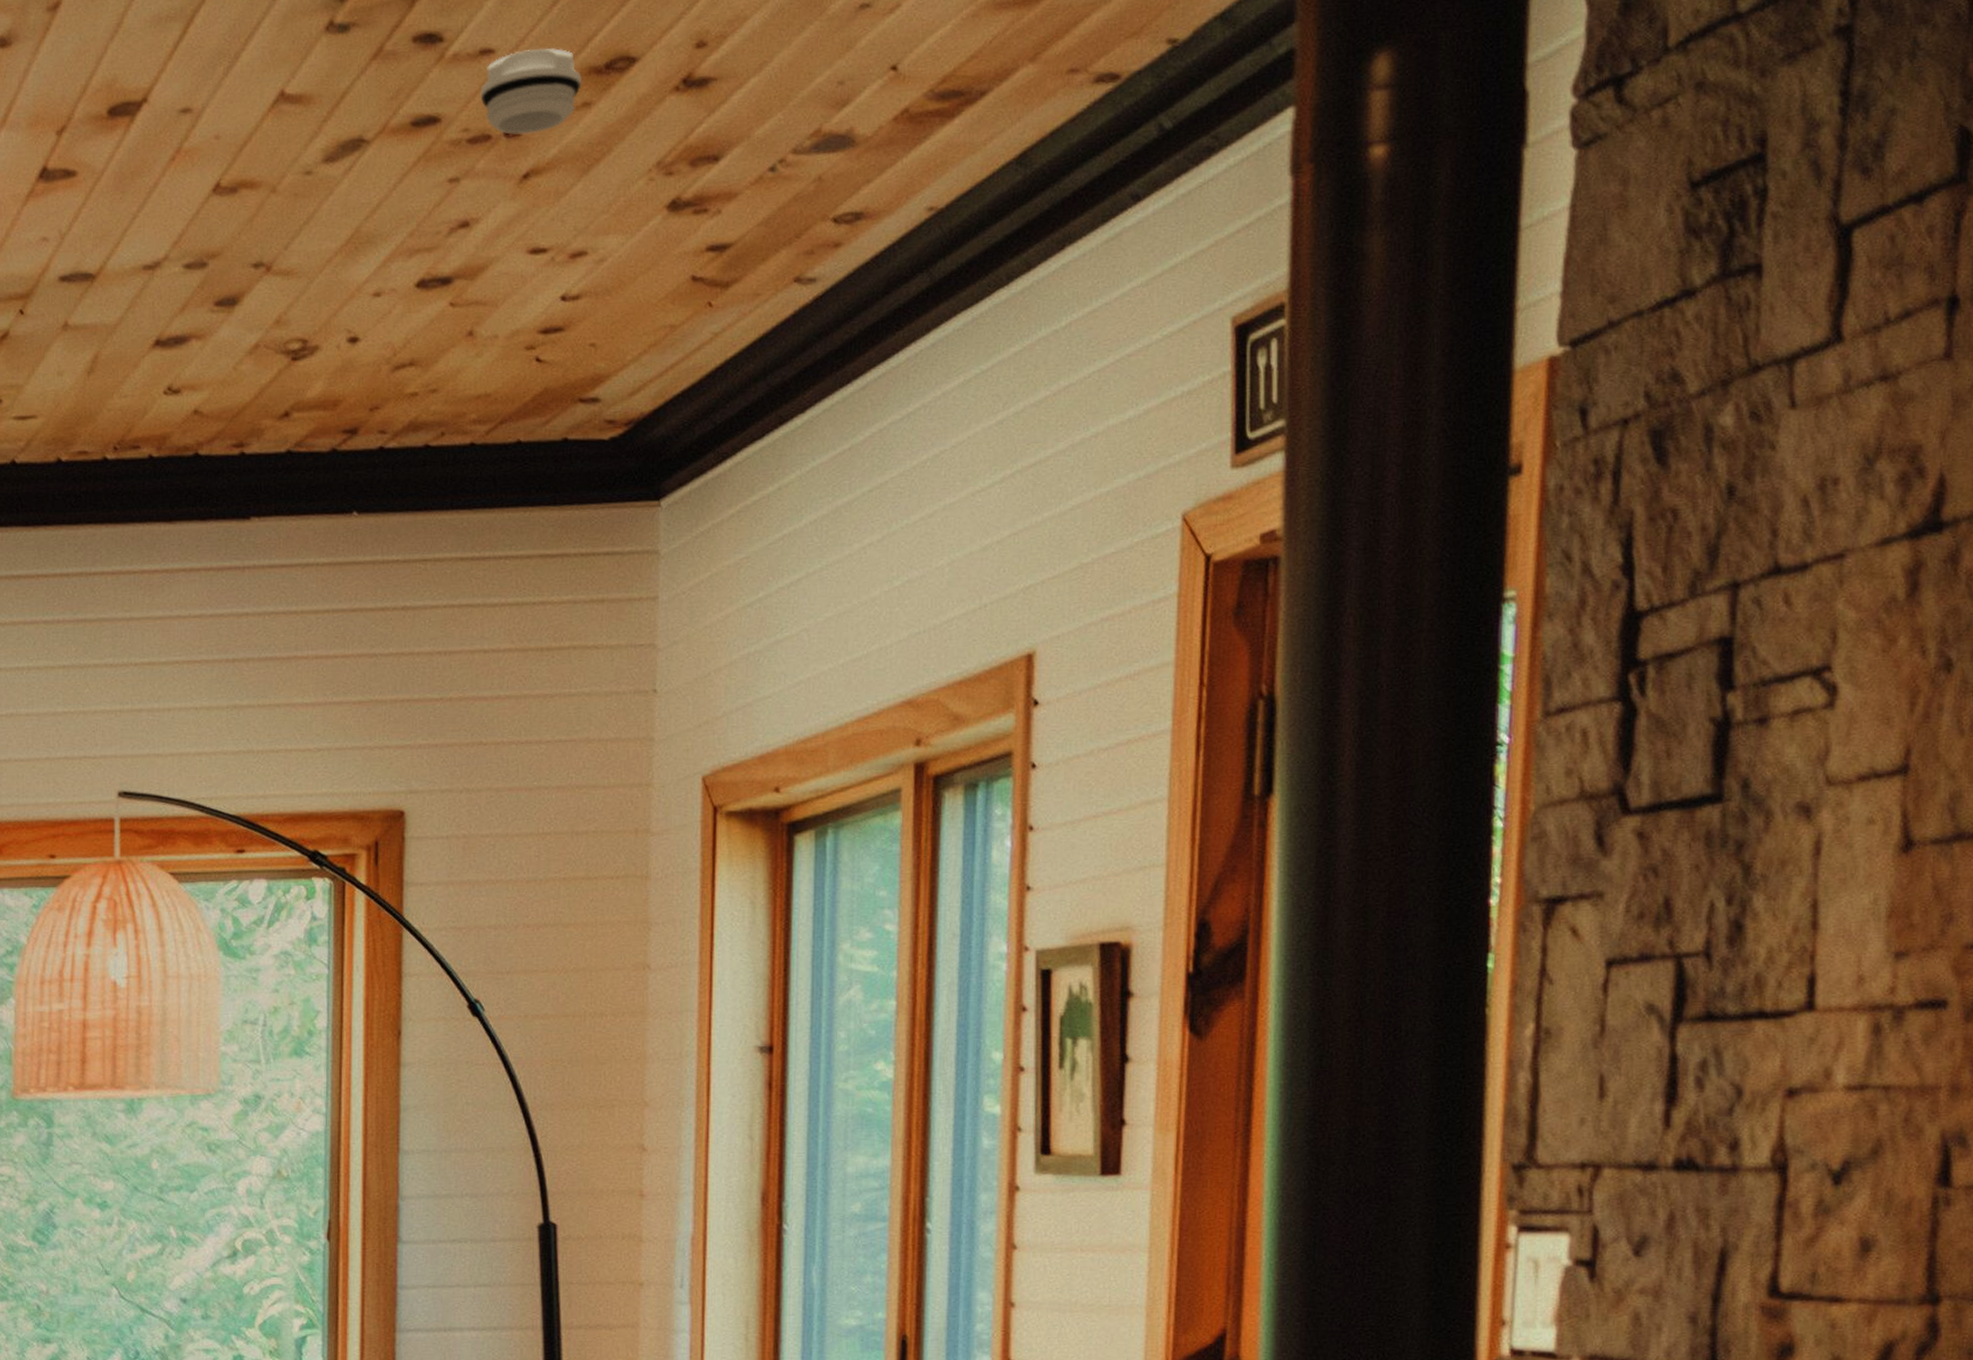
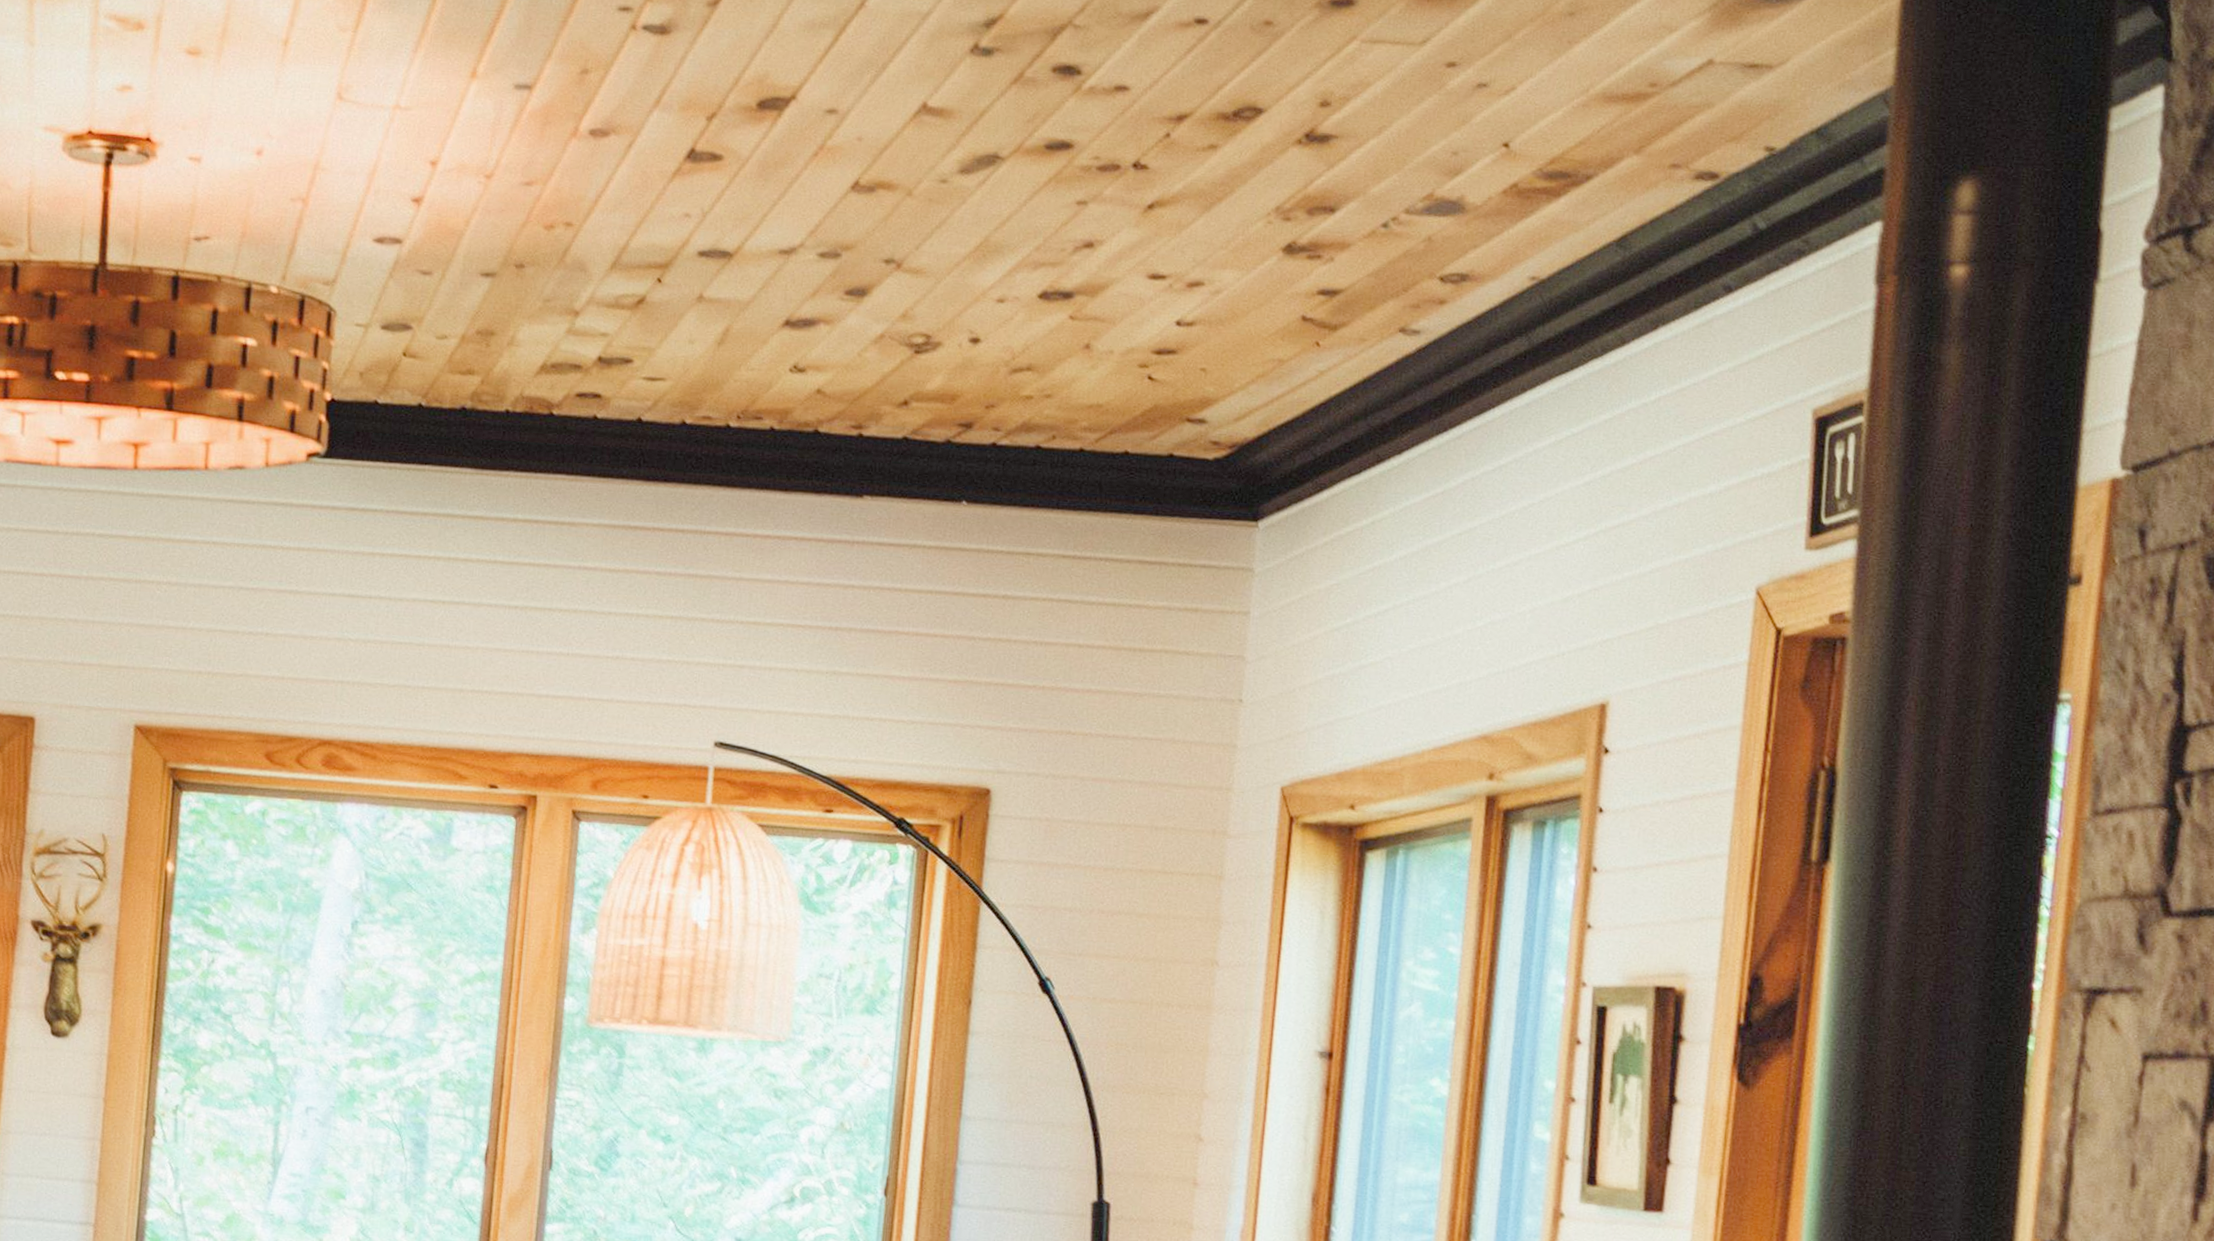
smoke detector: present [480,47,583,135] -> none [1112,90,1211,169]

